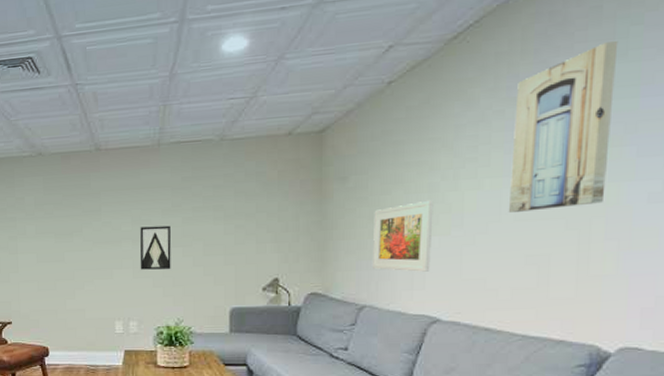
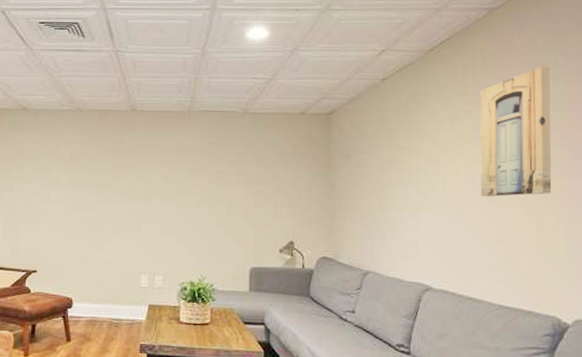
wall art: present [140,225,171,270] -> none [167,185,197,226]
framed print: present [373,200,434,272] -> none [374,180,422,243]

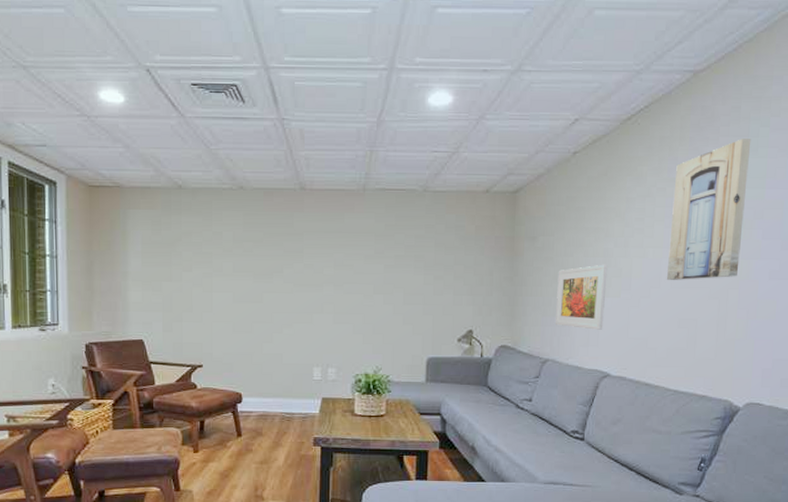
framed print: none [374,180,422,243] -> present [556,264,608,330]

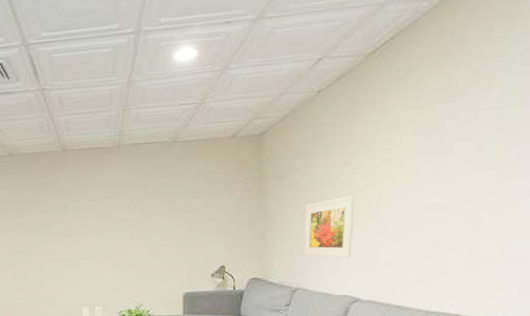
wall art: present [667,139,752,280] -> none [417,58,506,206]

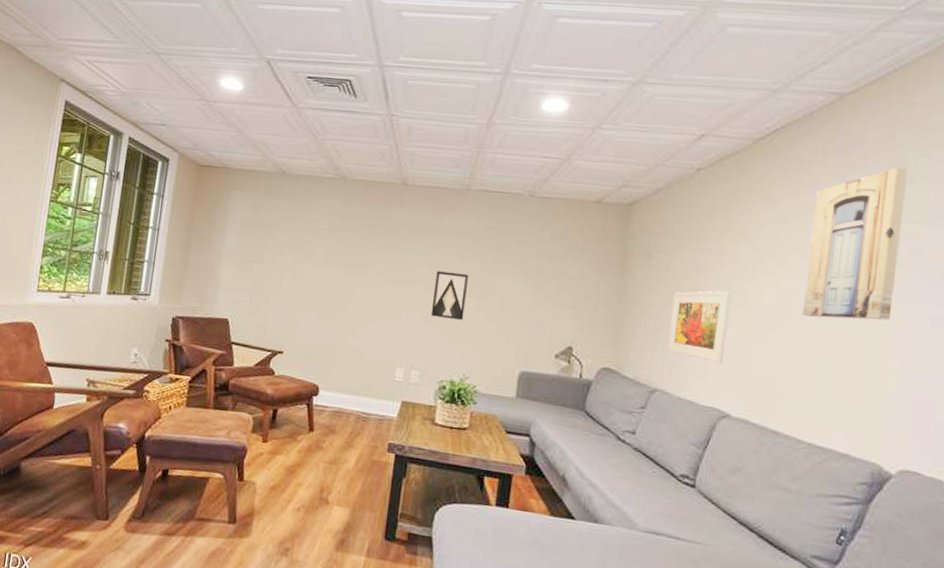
wall art: none [103,219,131,260] -> present [430,271,468,320]
wall art: none [417,58,506,206] -> present [803,168,909,321]

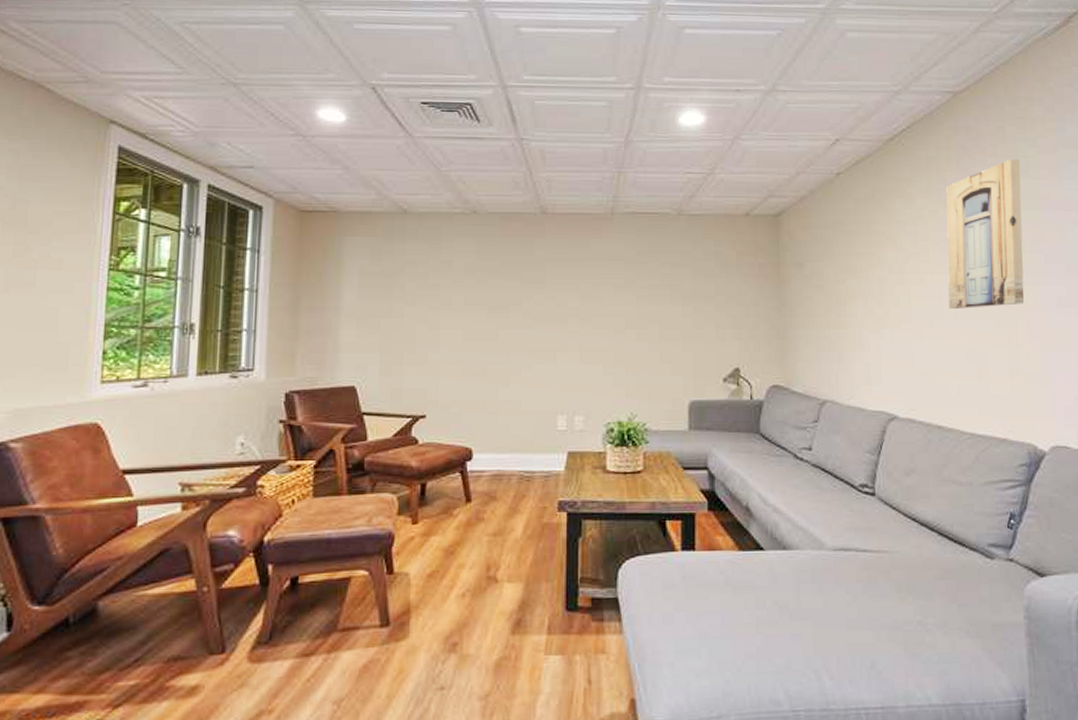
wall art: present [430,271,468,320] -> none [588,304,624,354]
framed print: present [668,290,732,363] -> none [830,292,885,365]

